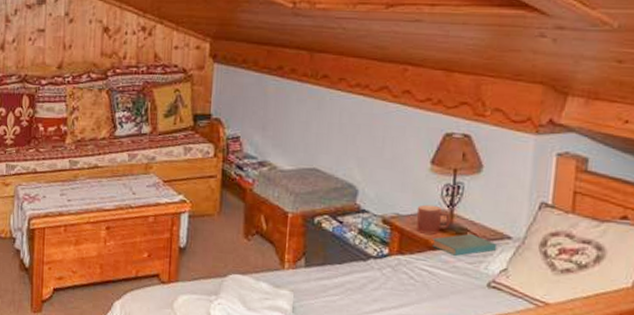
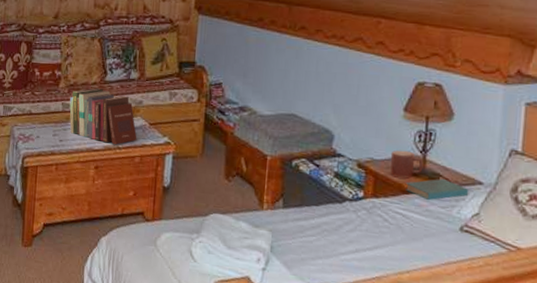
books: none [77,144,151,204] -> present [69,88,137,145]

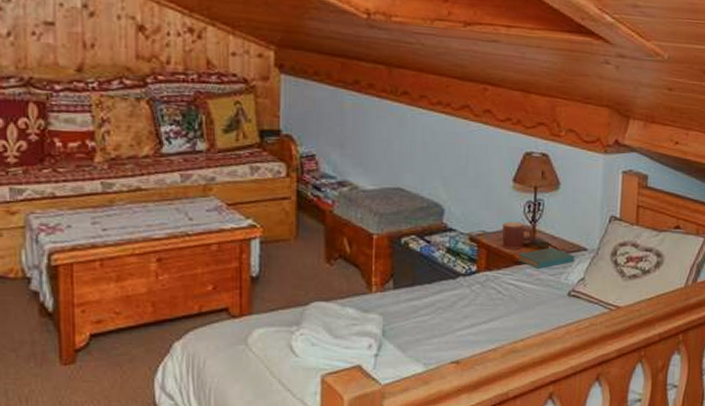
books: present [69,88,137,145] -> none [112,162,212,232]

